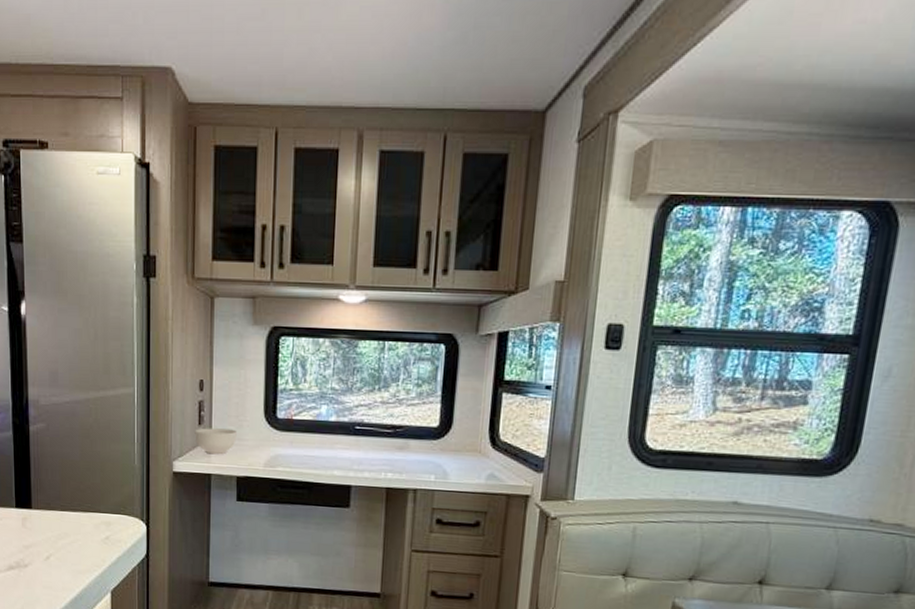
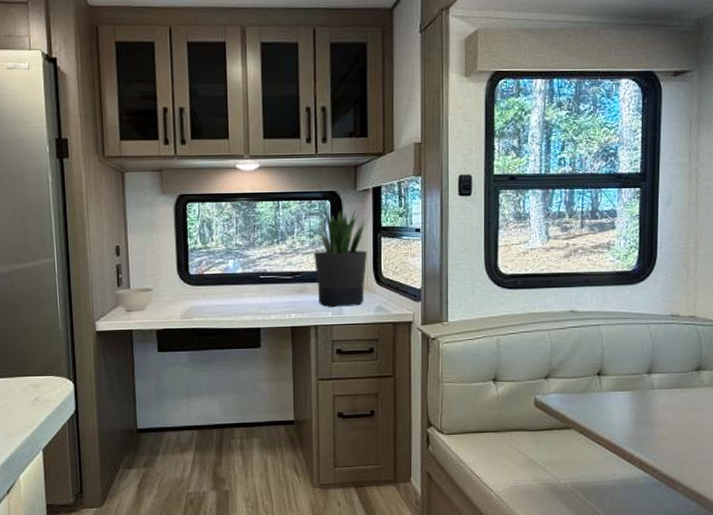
planter: none [419,348,486,471] -> present [314,204,368,307]

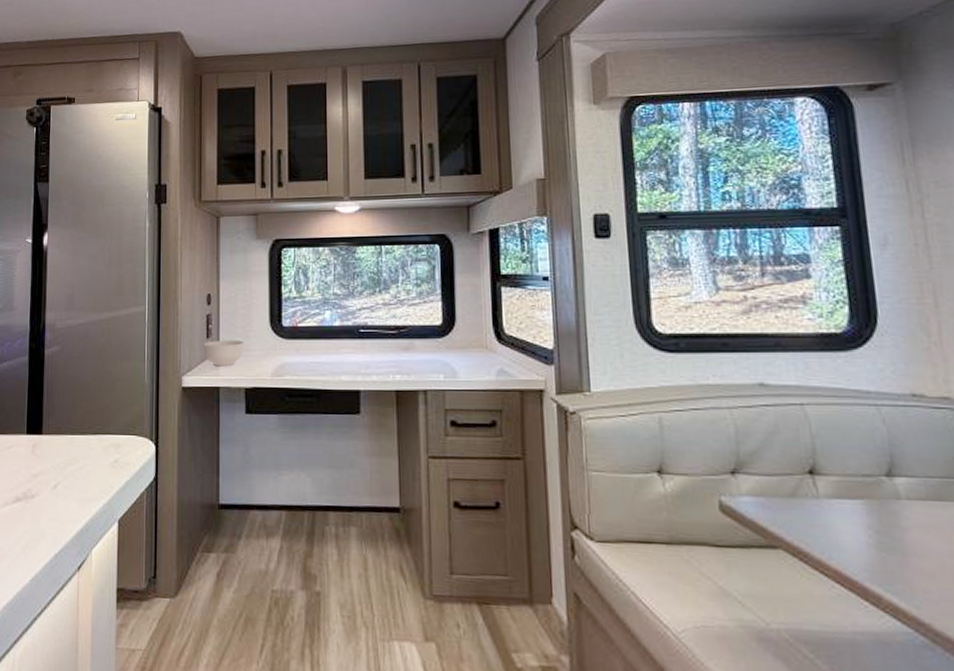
planter: present [314,204,368,307] -> none [421,249,485,368]

